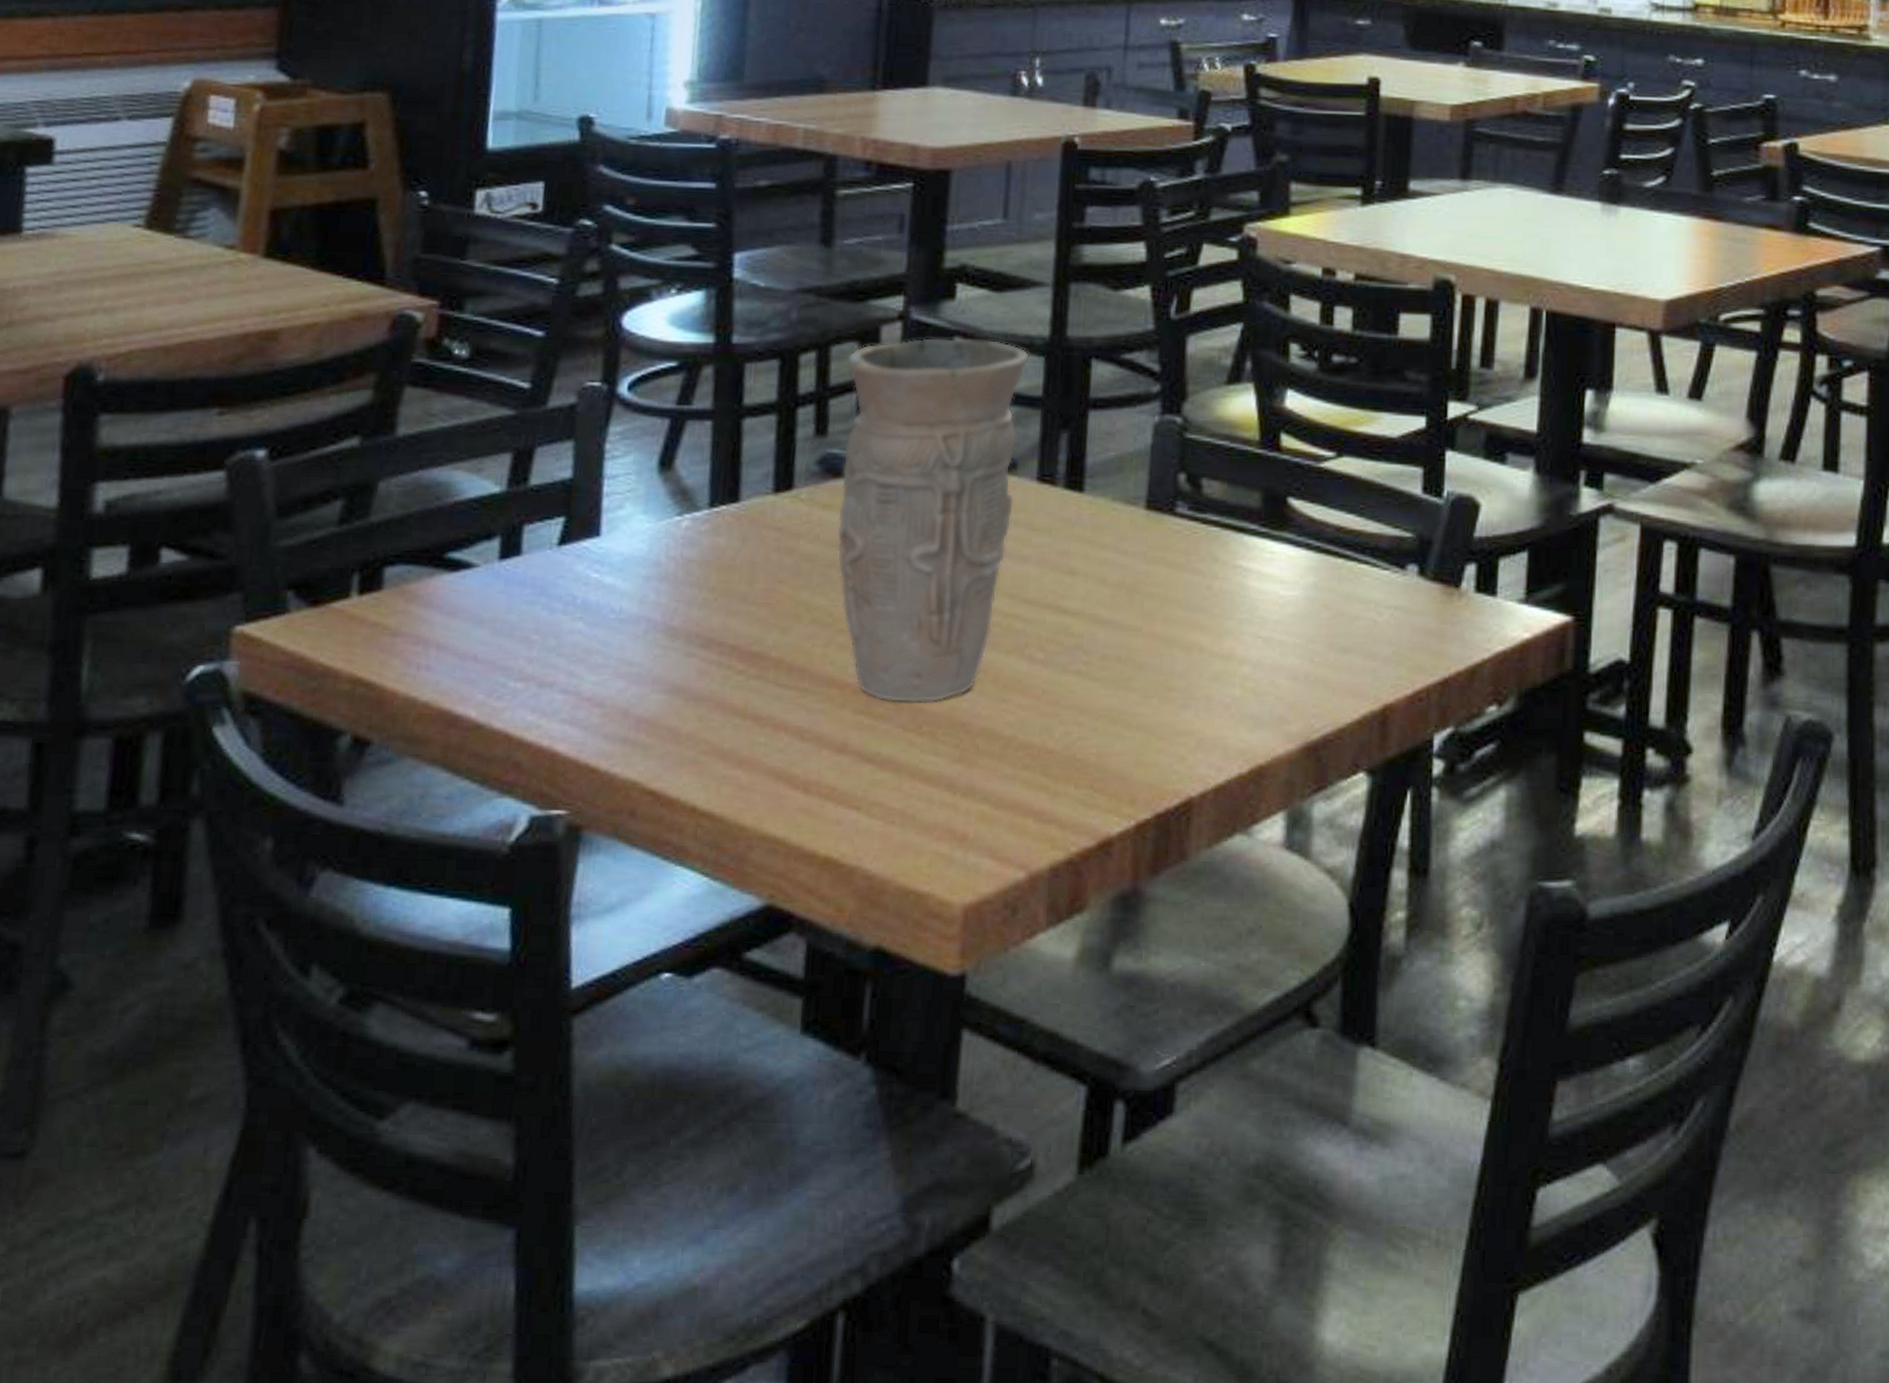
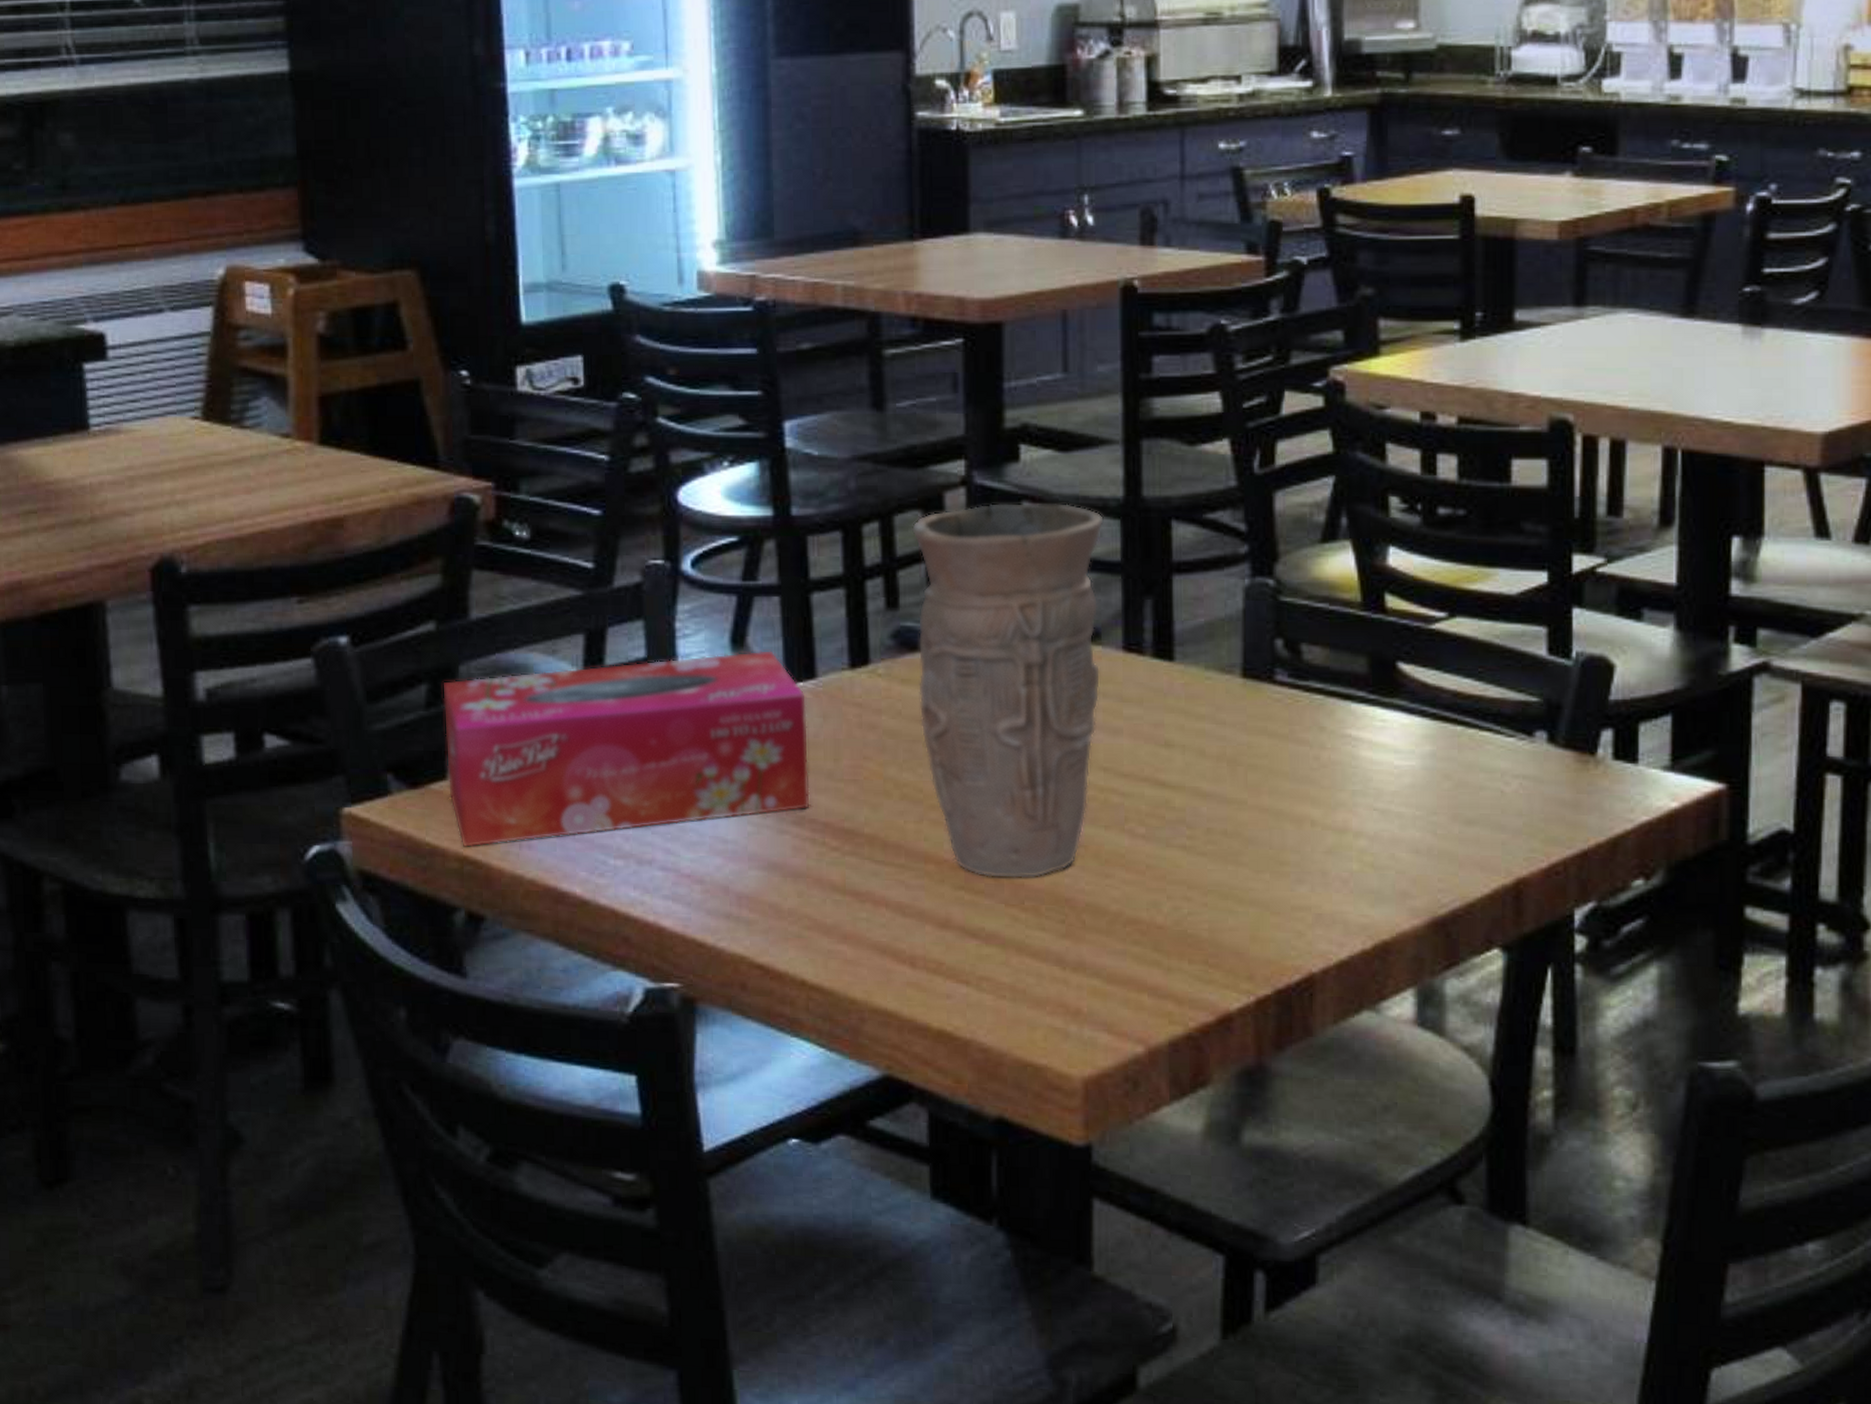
tissue box: none [350,472,728,669] -> present [442,649,810,848]

